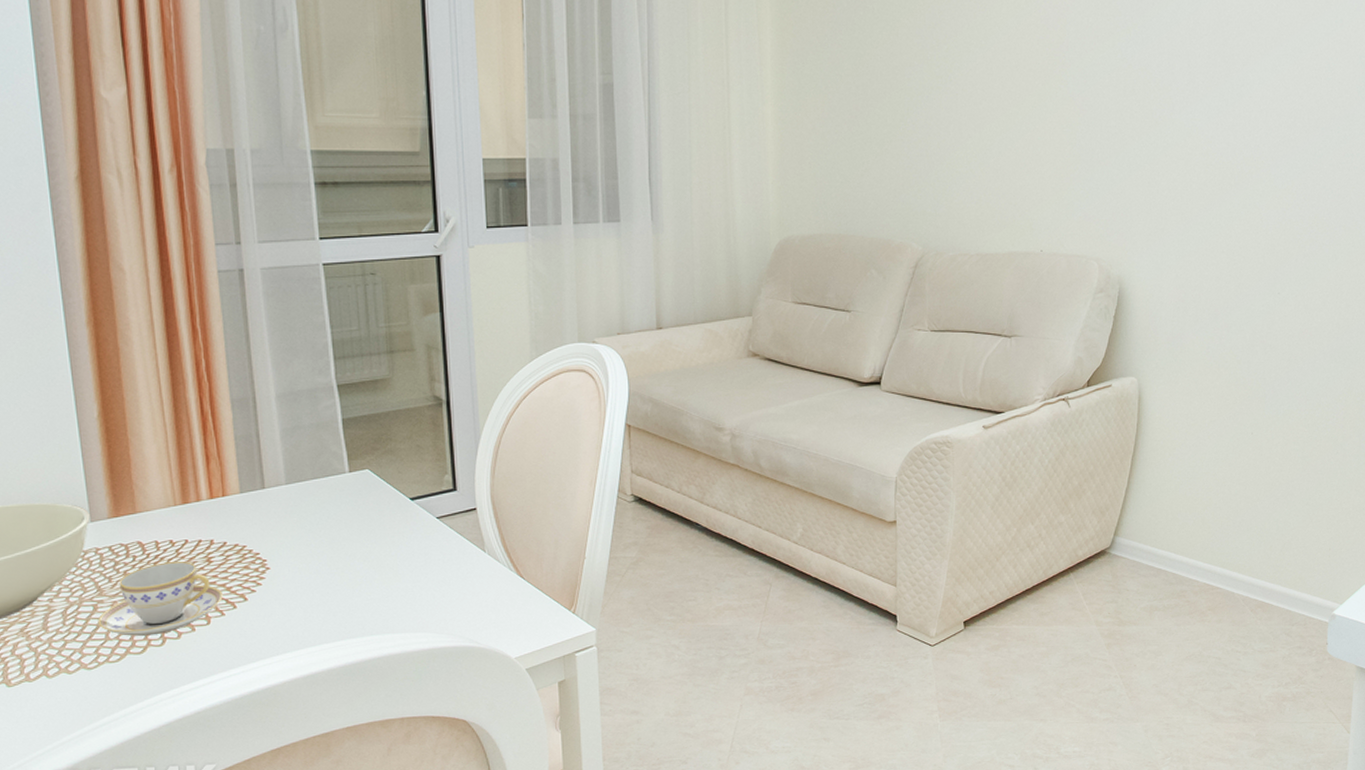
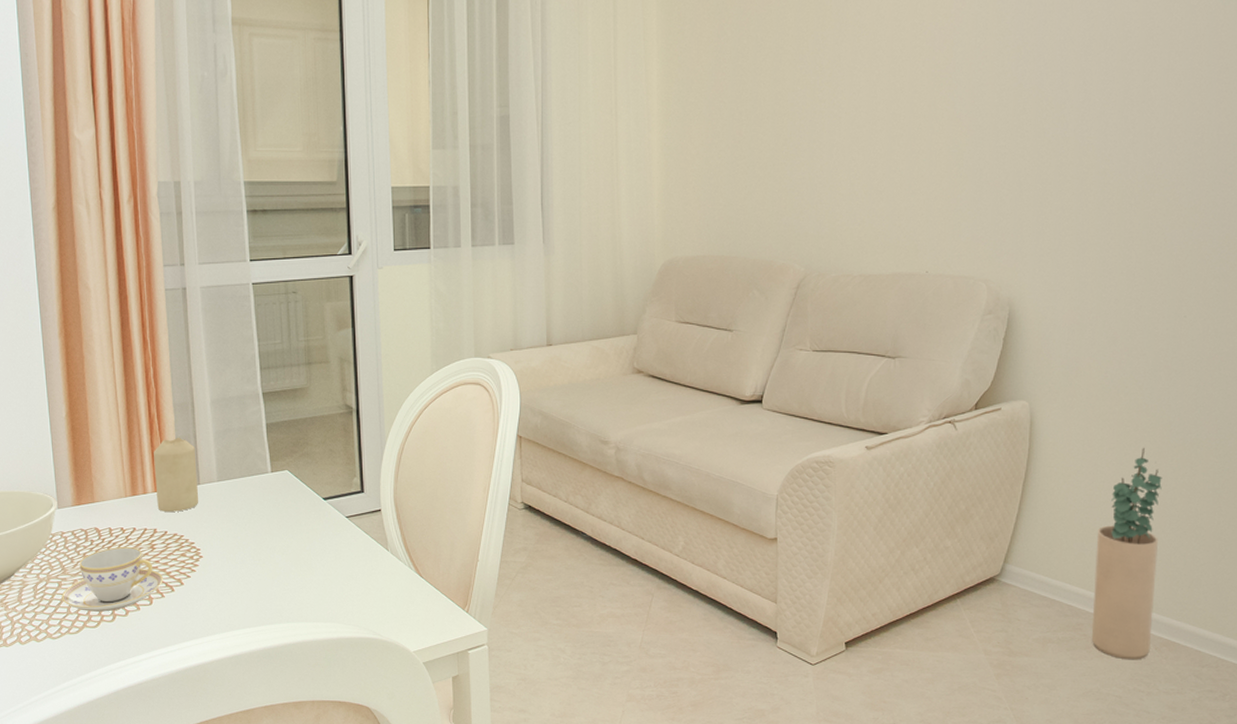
candle: none [208,437,263,520] -> present [154,438,198,512]
vase: none [1194,420,1258,623] -> present [1091,448,1162,660]

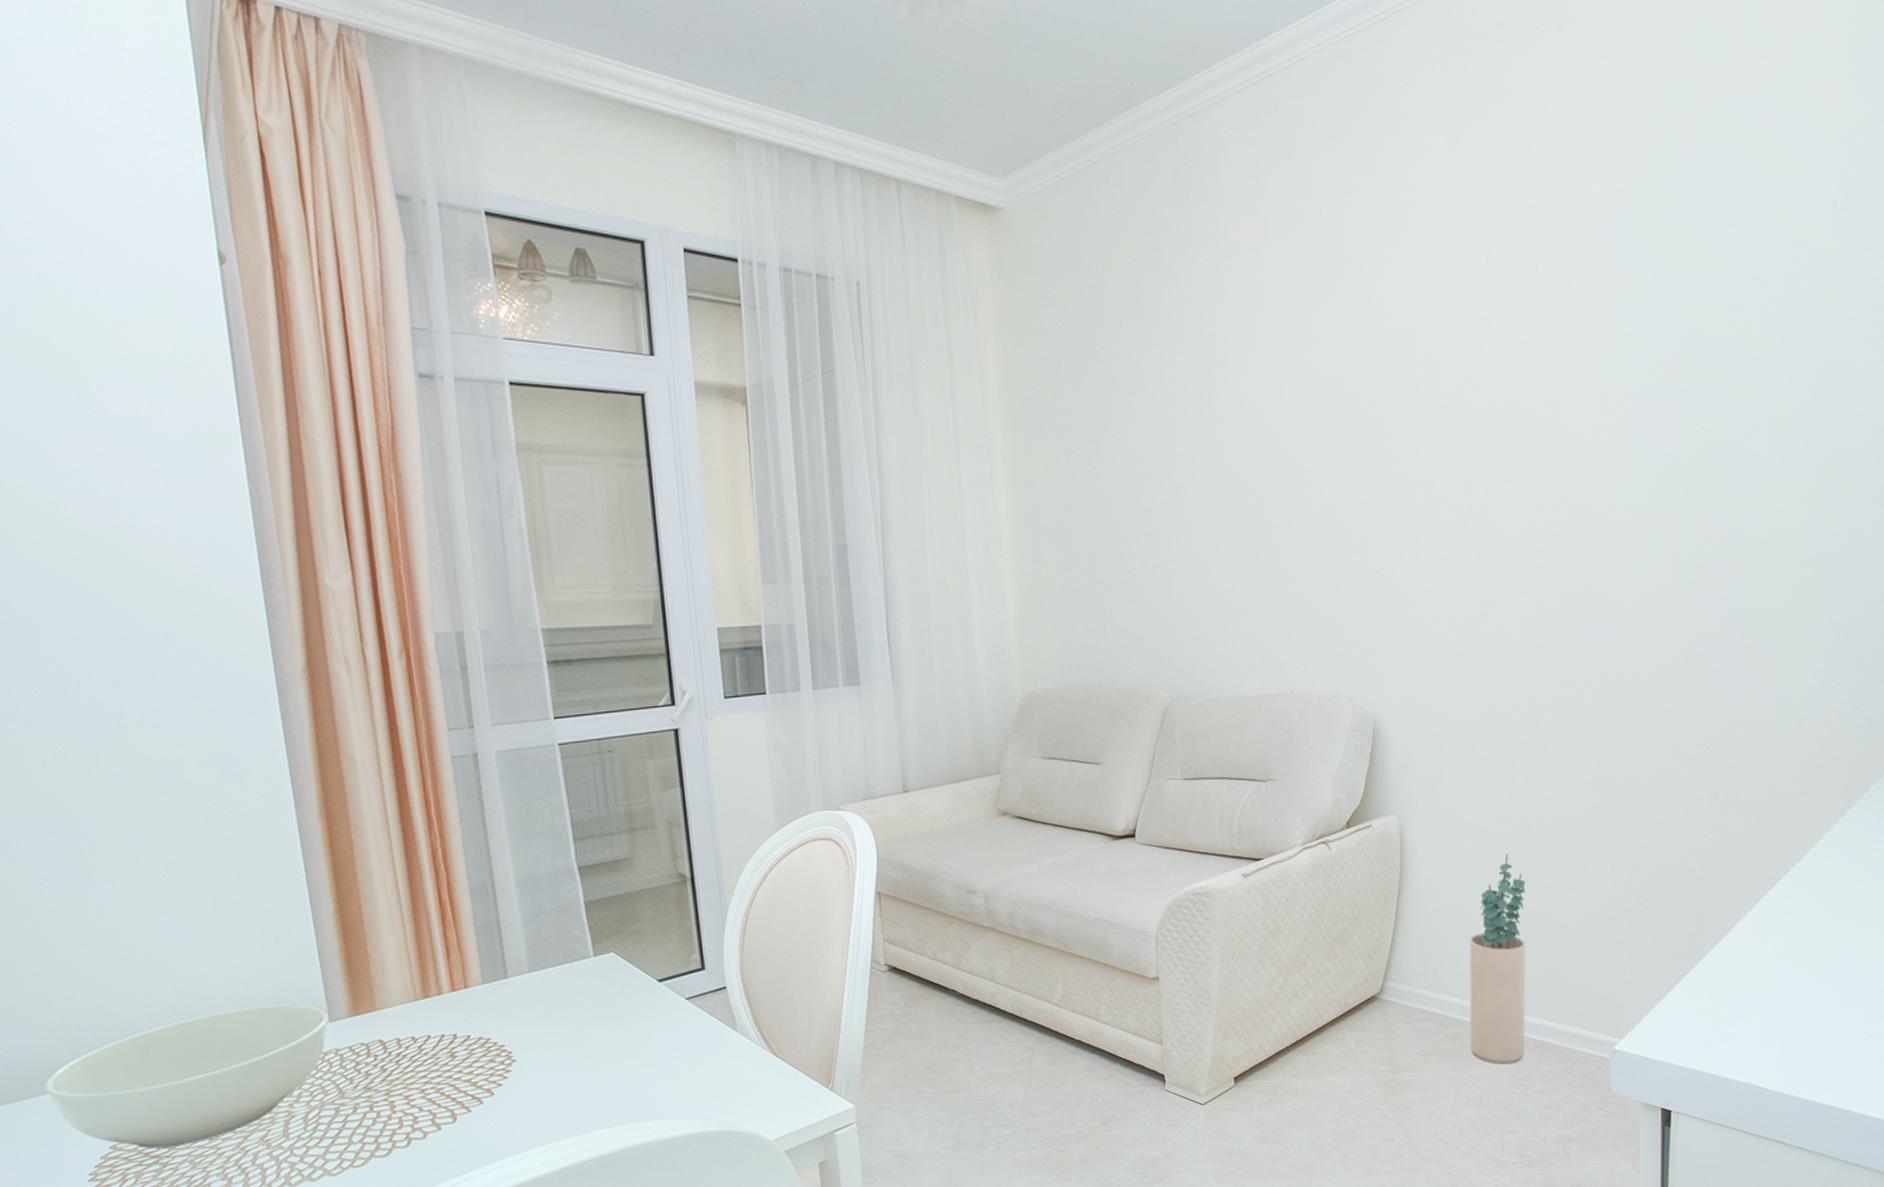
teacup: present [61,546,163,612] -> none [340,1057,469,1139]
candle: present [154,438,198,512] -> none [448,926,507,1013]

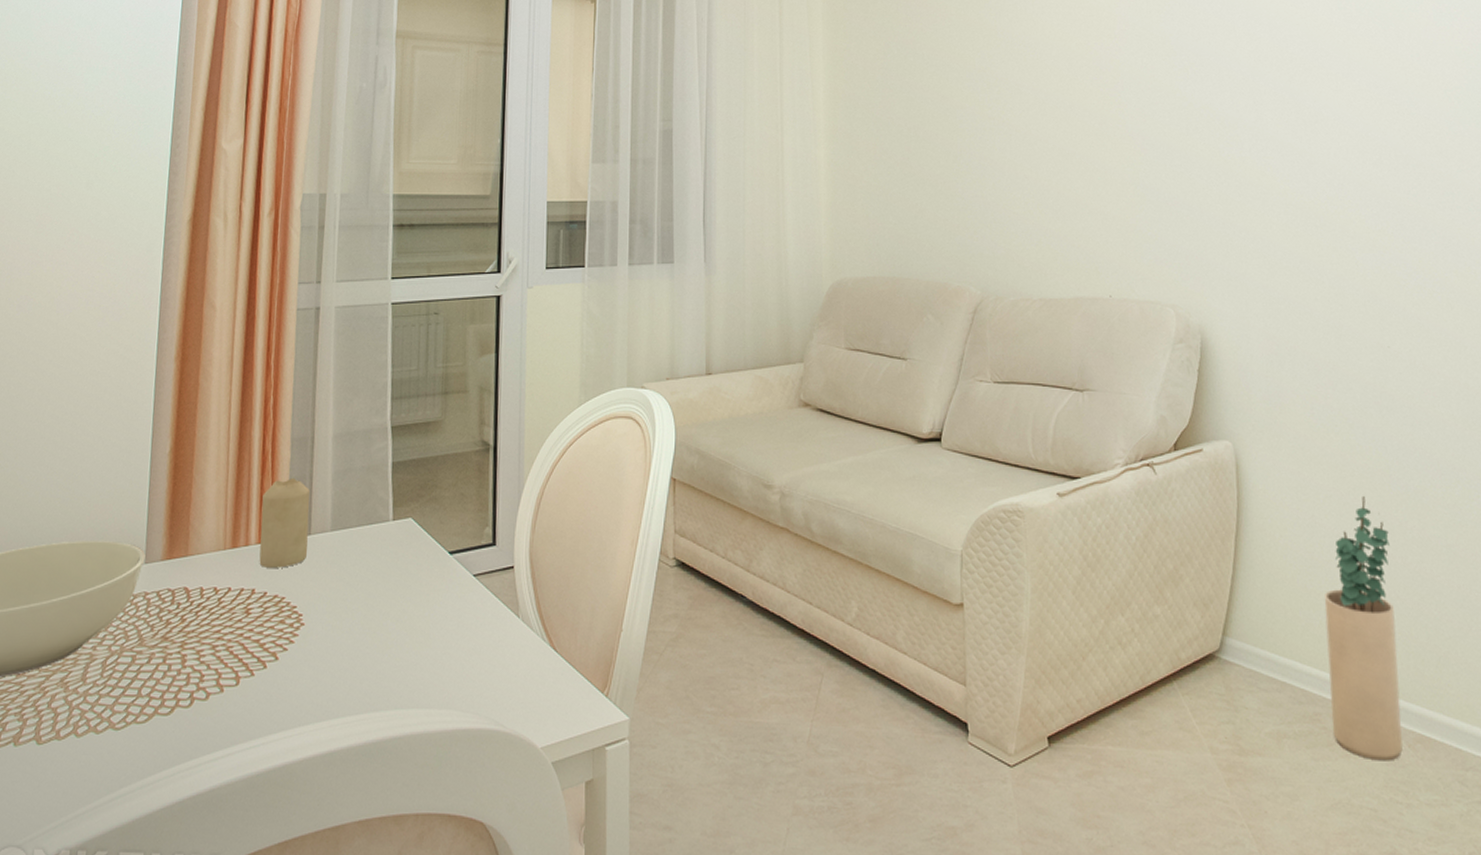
candle: none [448,926,507,1013] -> present [259,479,310,568]

